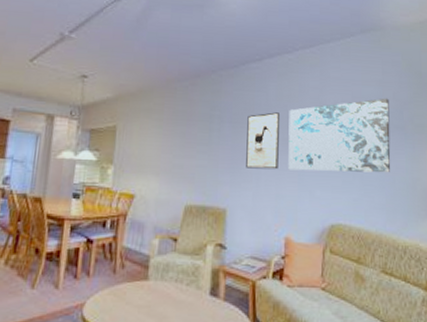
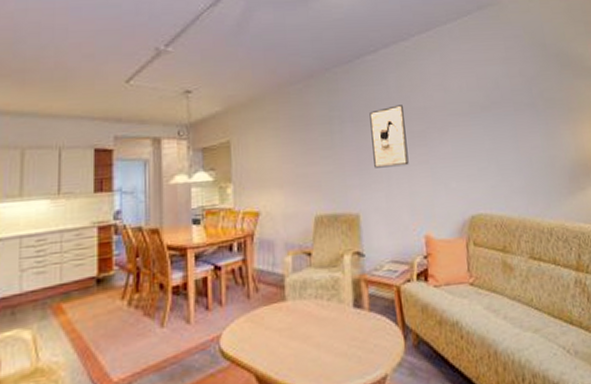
wall art: present [288,98,391,173] -> none [412,75,526,164]

